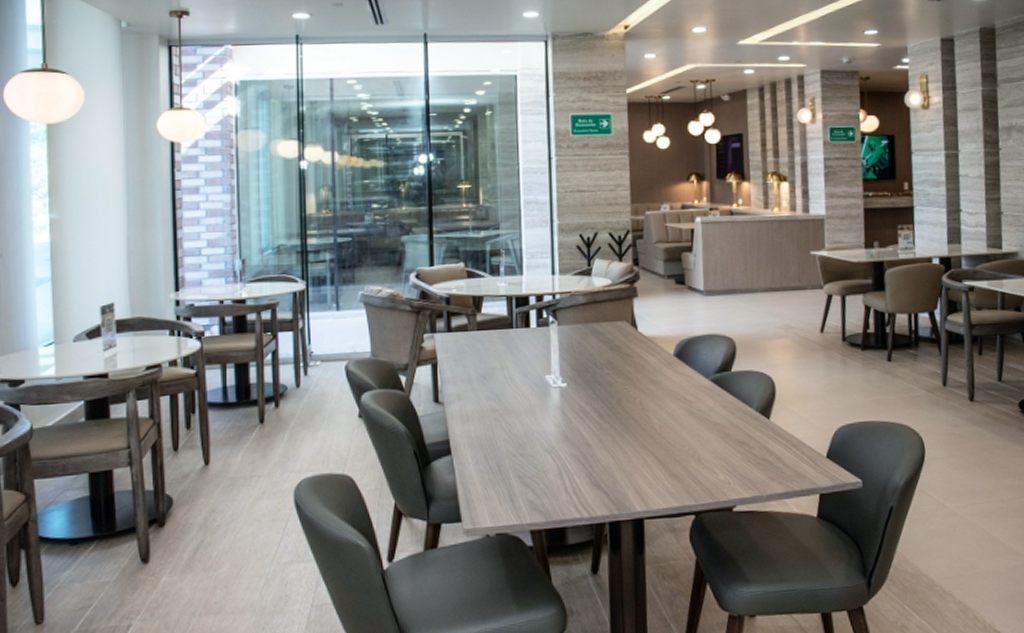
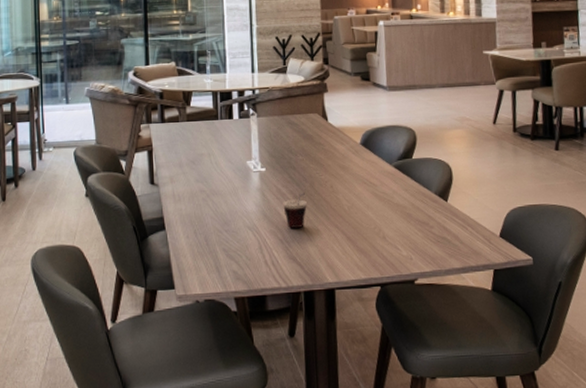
cup: none [586,411,613,451] -> present [283,193,307,228]

